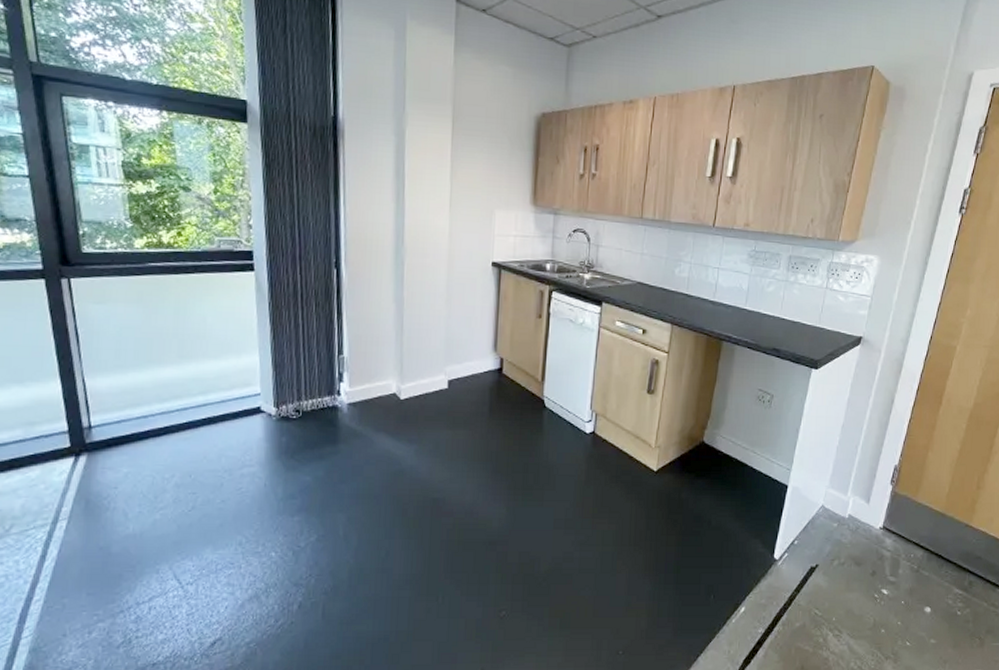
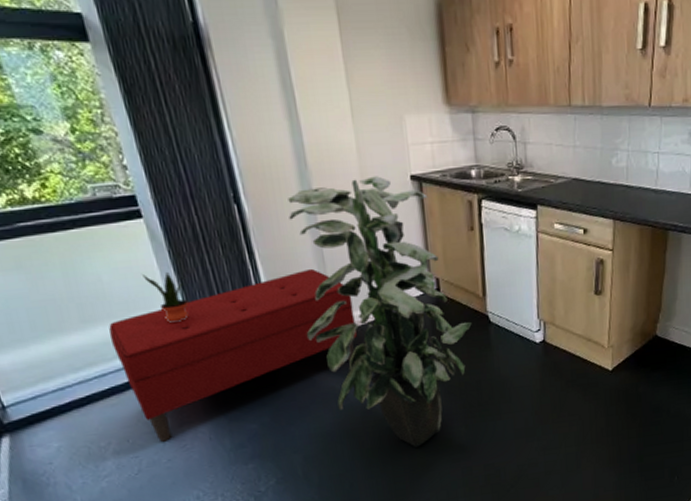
bench: none [199,334,421,481] -> present [109,268,357,442]
potted plant: none [242,321,275,368] -> present [143,272,189,323]
indoor plant: none [373,259,528,523] -> present [288,176,472,447]

